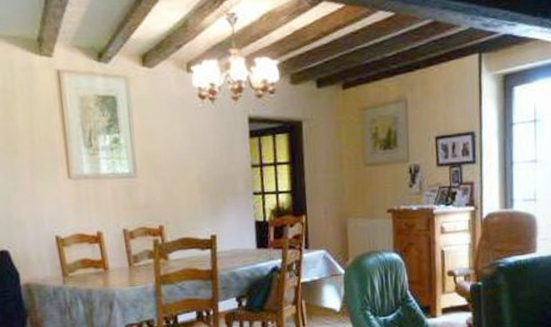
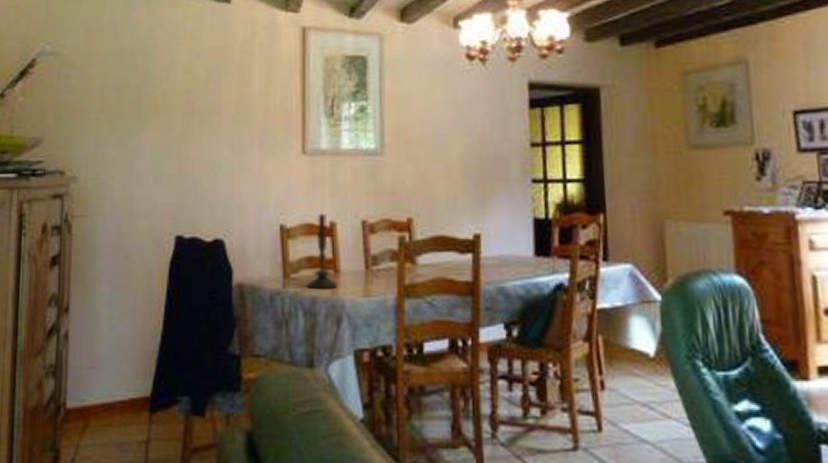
candle: none [83,225,108,284] -> present [307,213,337,290]

